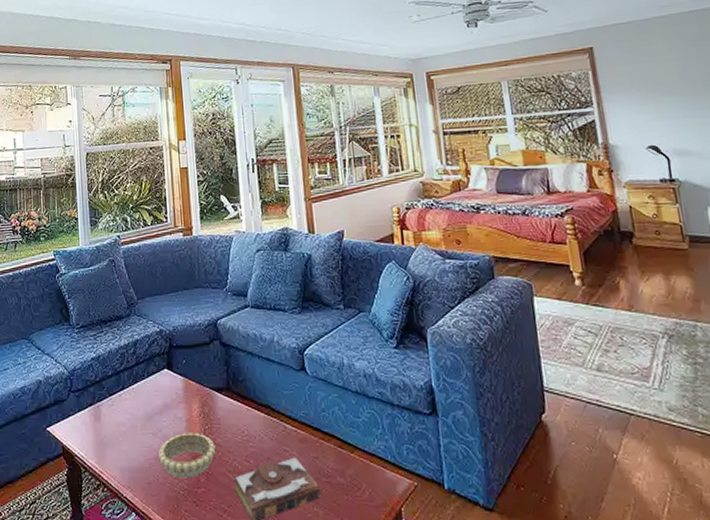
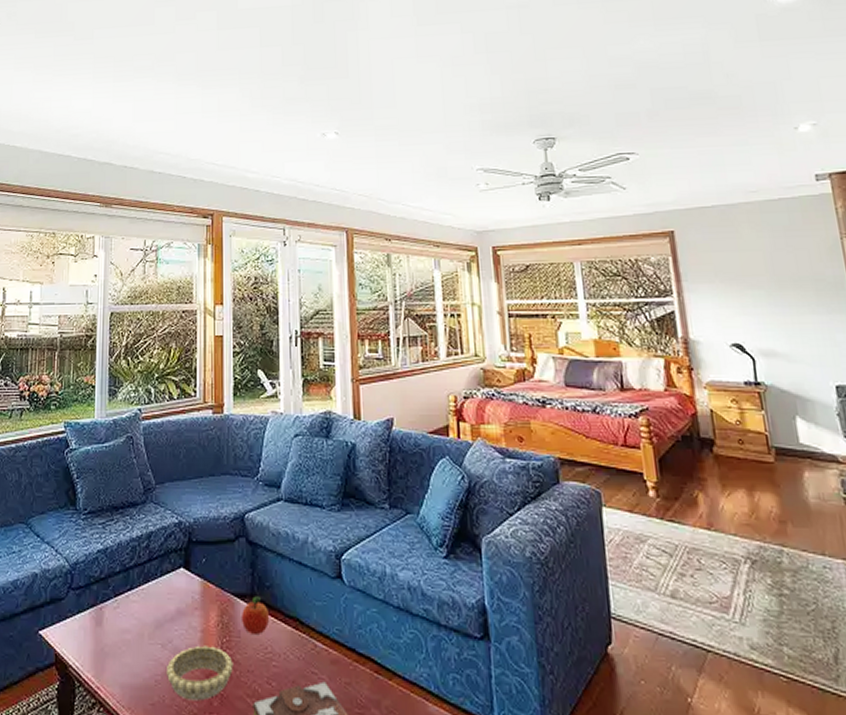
fruit: none [220,389,245,422] -> present [242,596,270,636]

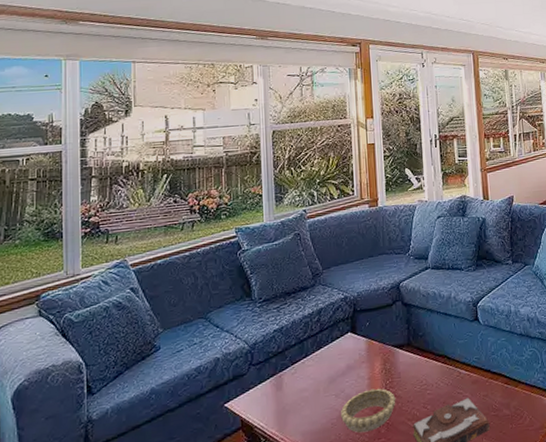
fruit: present [242,596,270,636] -> none [401,344,424,374]

